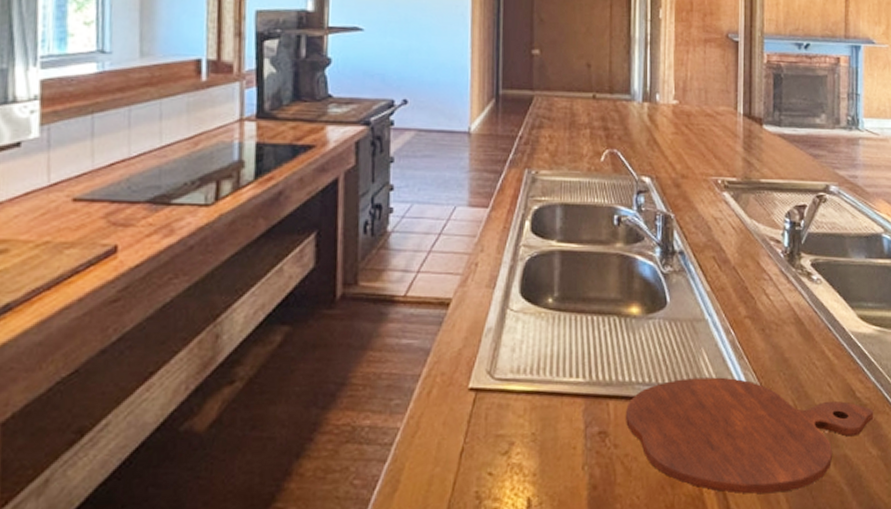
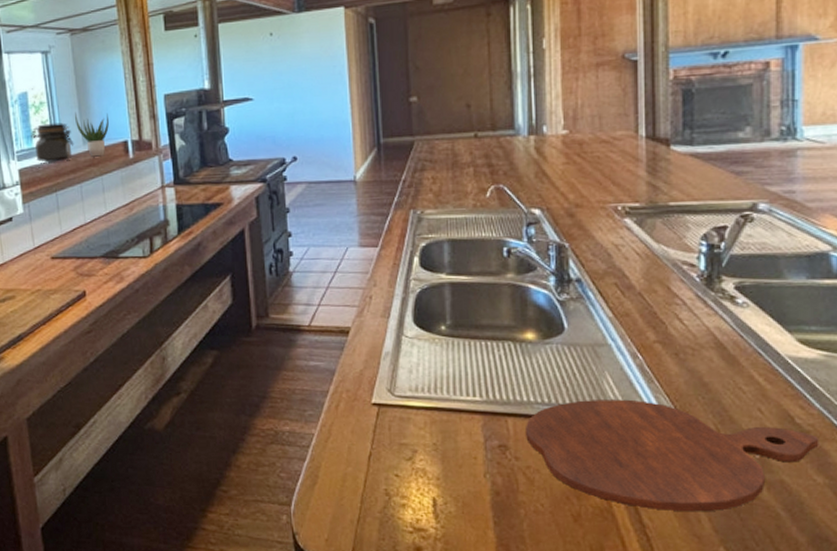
jar: none [64,25,128,76] -> present [30,122,74,163]
potted plant: none [133,16,179,75] -> present [75,112,109,157]

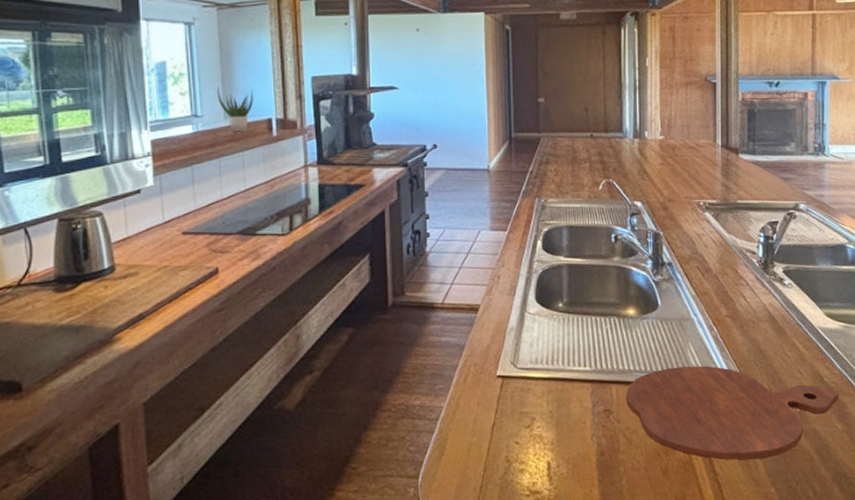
jar: present [30,122,74,163] -> none [166,95,215,135]

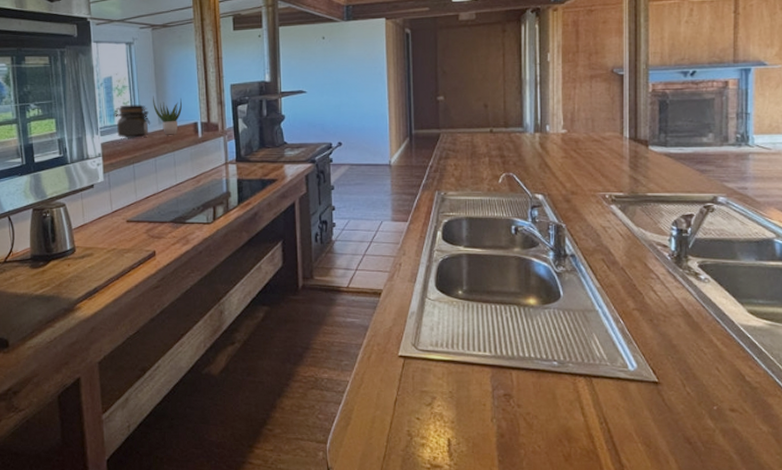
jar: none [166,95,215,135] -> present [112,104,151,138]
cutting board: present [626,365,840,460] -> none [527,357,765,454]

